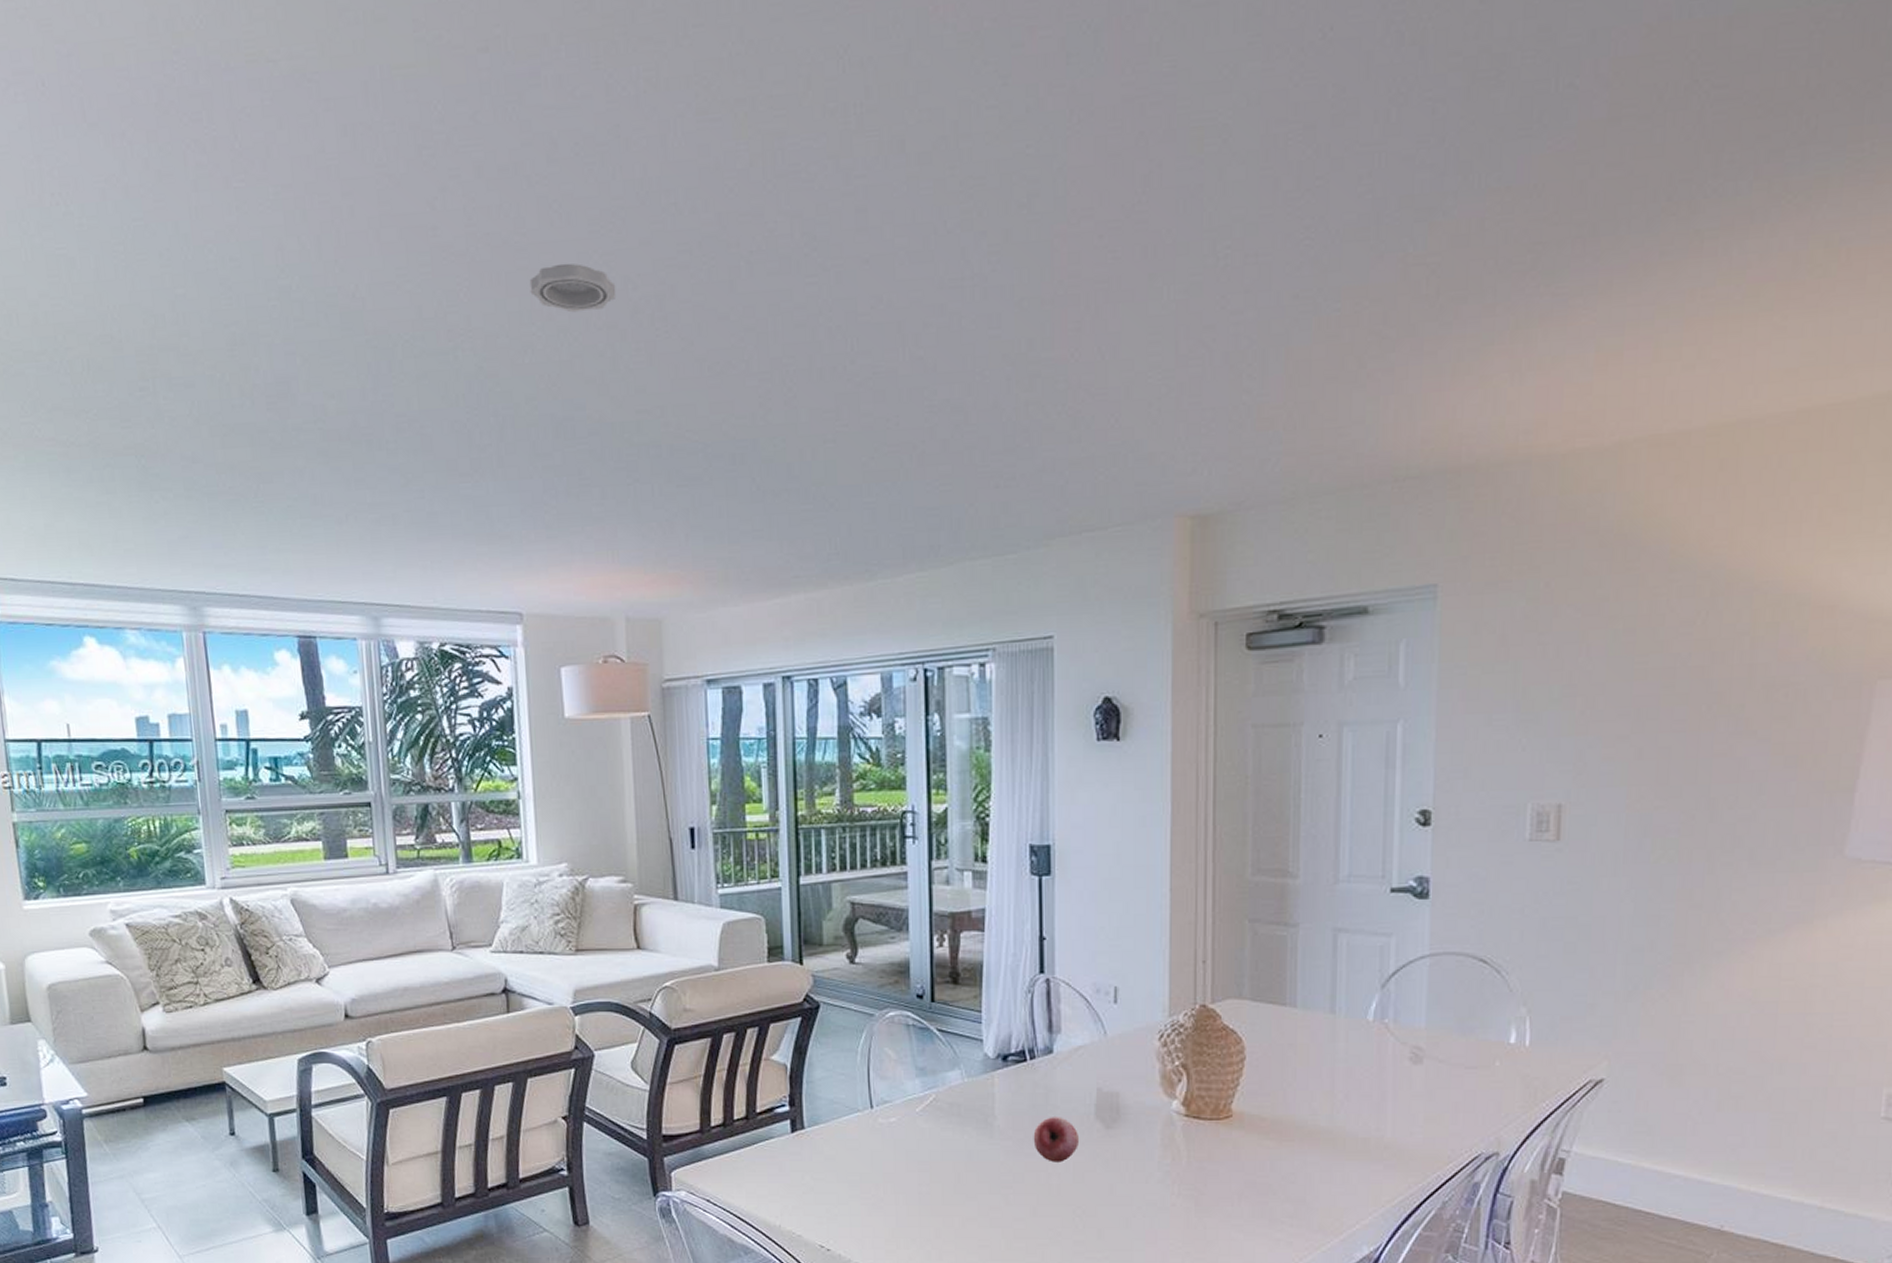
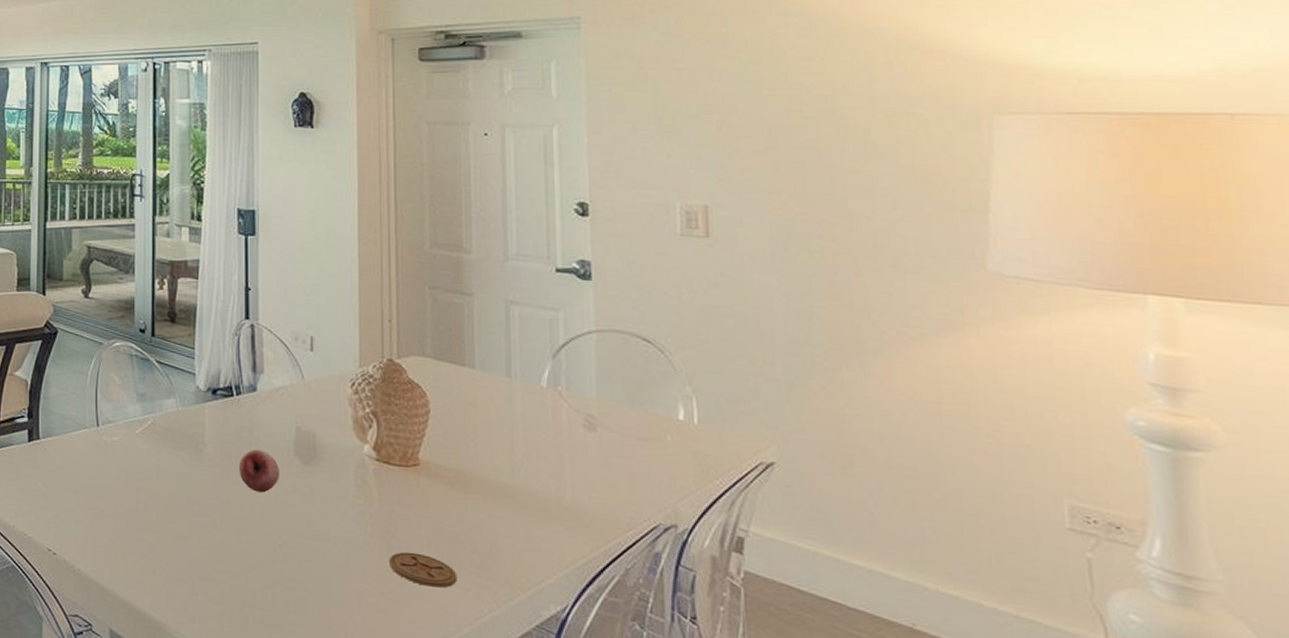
coaster: none [1196,1208,1268,1241] -> present [388,551,457,588]

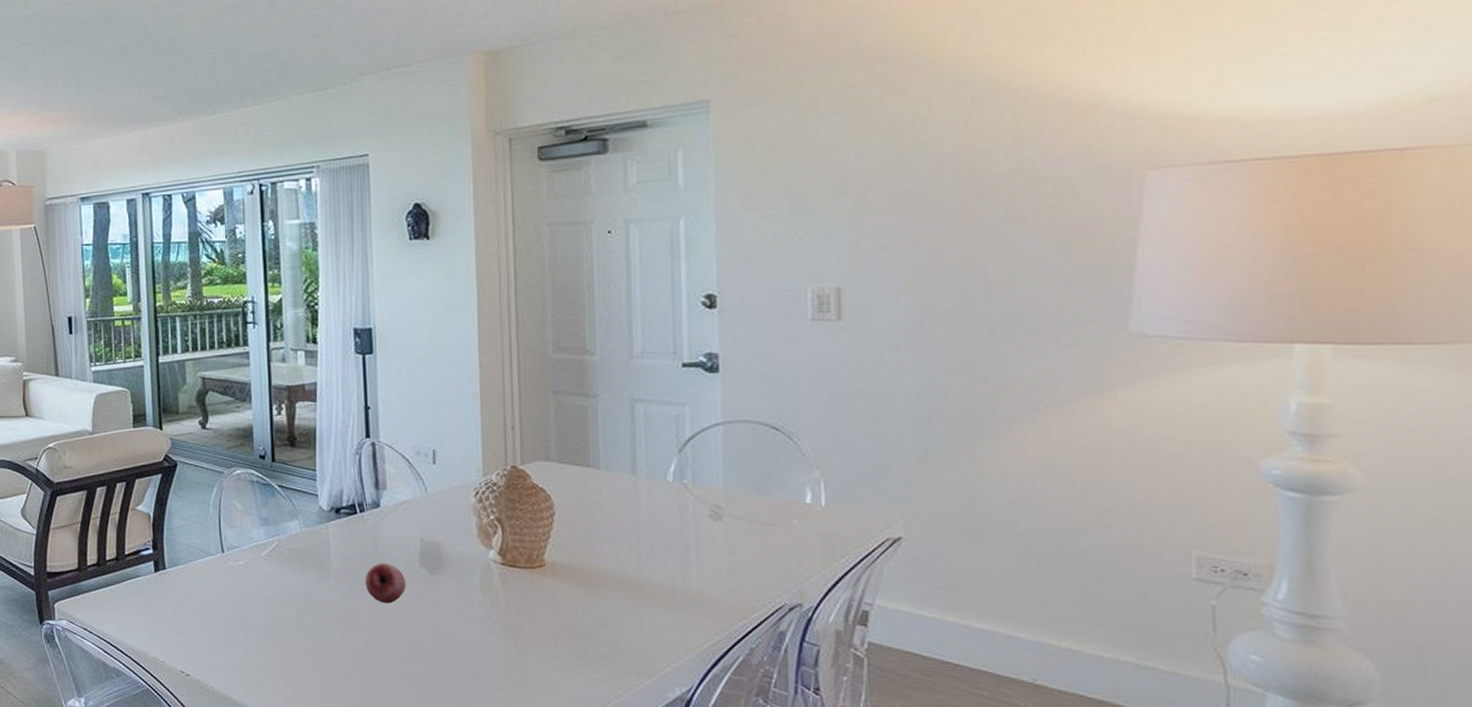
coaster: present [388,551,457,588] -> none [515,648,584,679]

